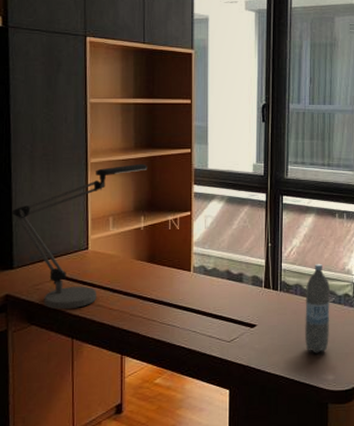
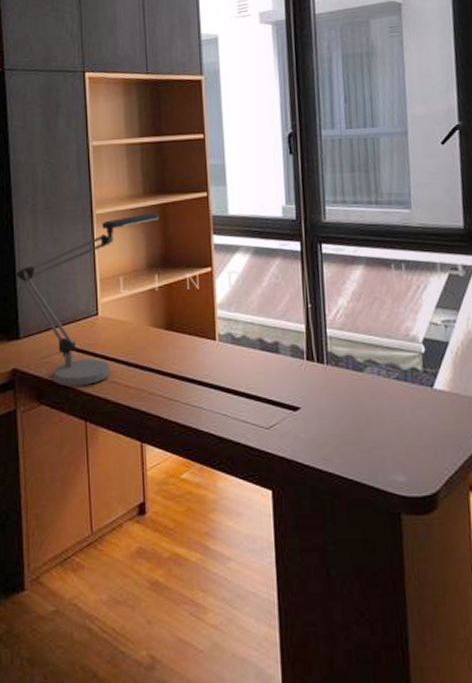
water bottle: present [305,263,330,353] -> none [359,328,396,446]

